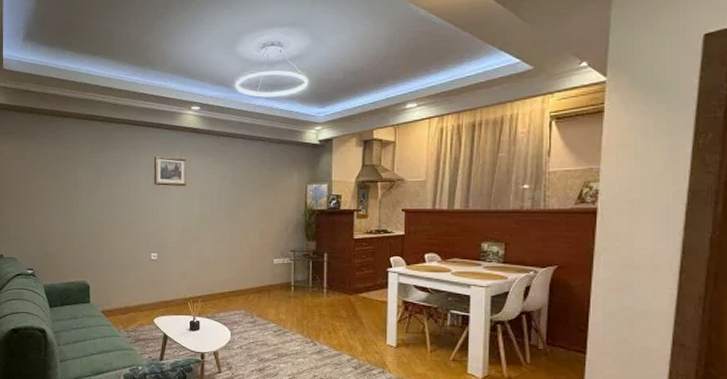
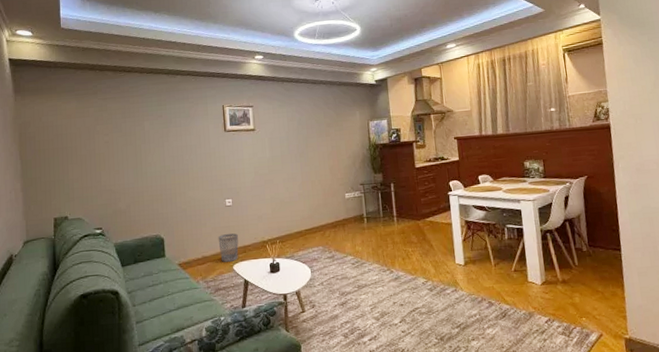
wastebasket: none [141,287,161,315] -> present [218,233,239,262]

